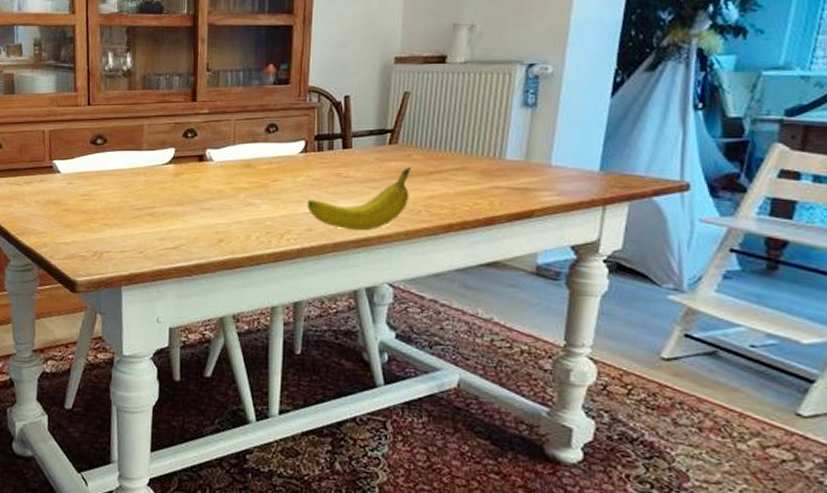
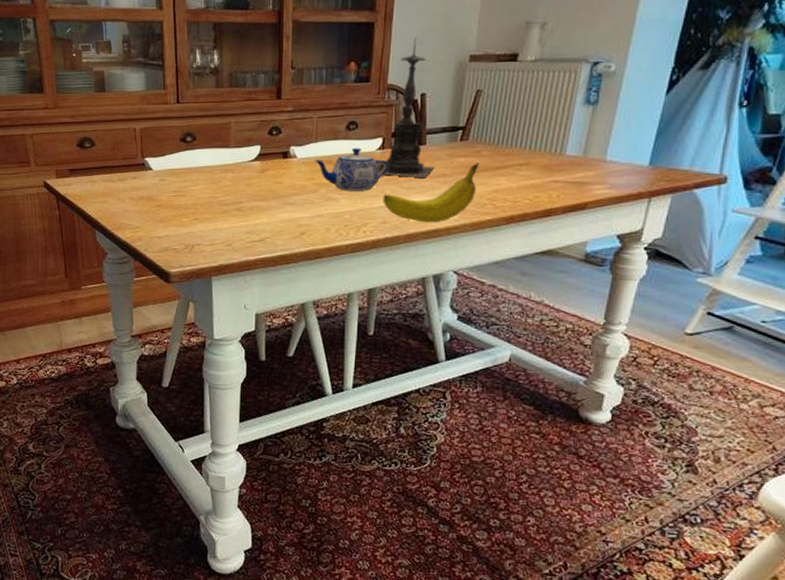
teapot: none [233,151,313,197] -> present [315,148,390,191]
candle holder: none [299,40,363,182] -> present [376,38,435,177]

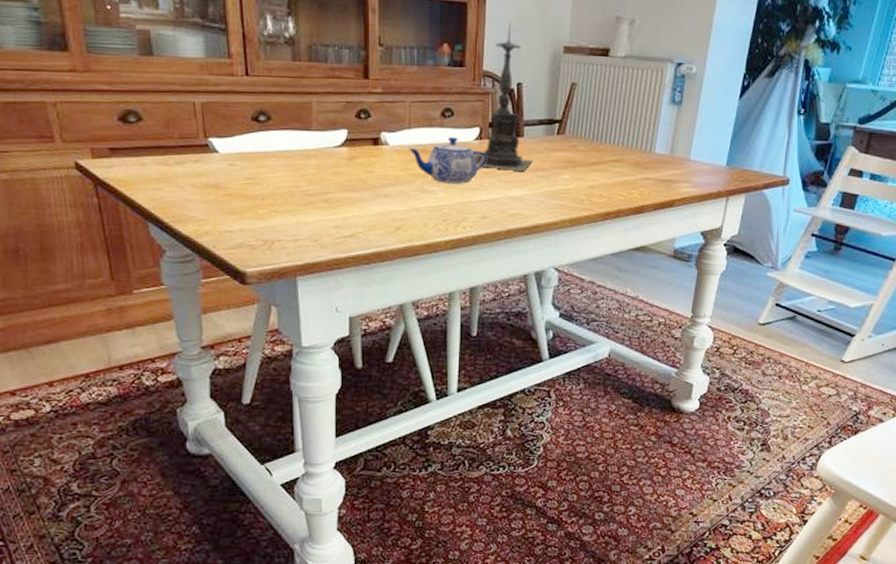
fruit: present [383,163,479,223] -> none [482,158,576,218]

